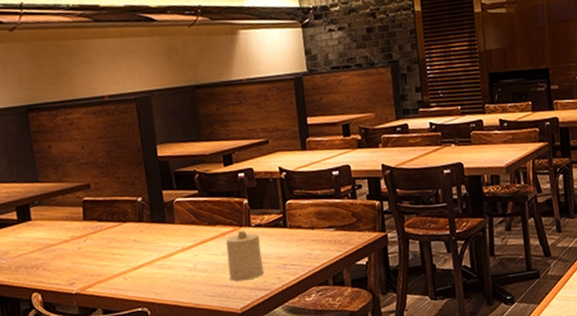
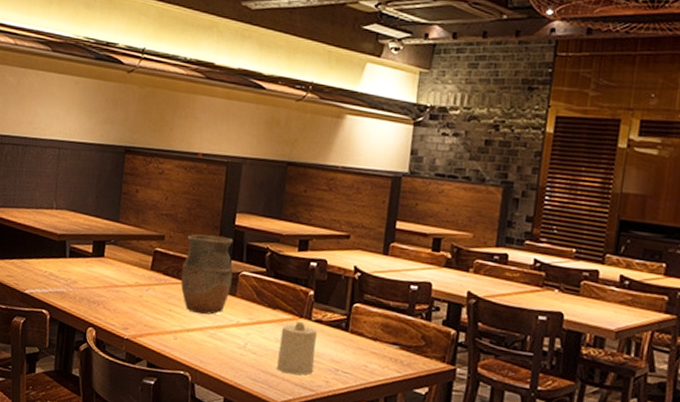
vase: none [113,170,168,250] -> present [180,234,234,315]

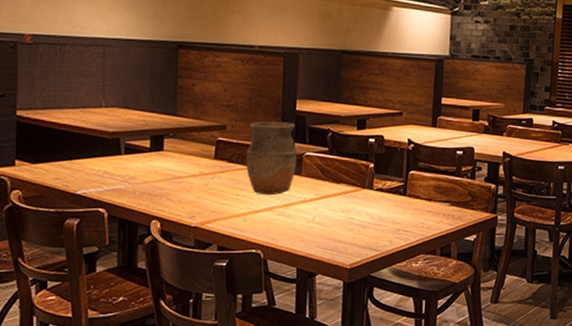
candle: present [277,321,317,375] -> none [345,191,379,239]

